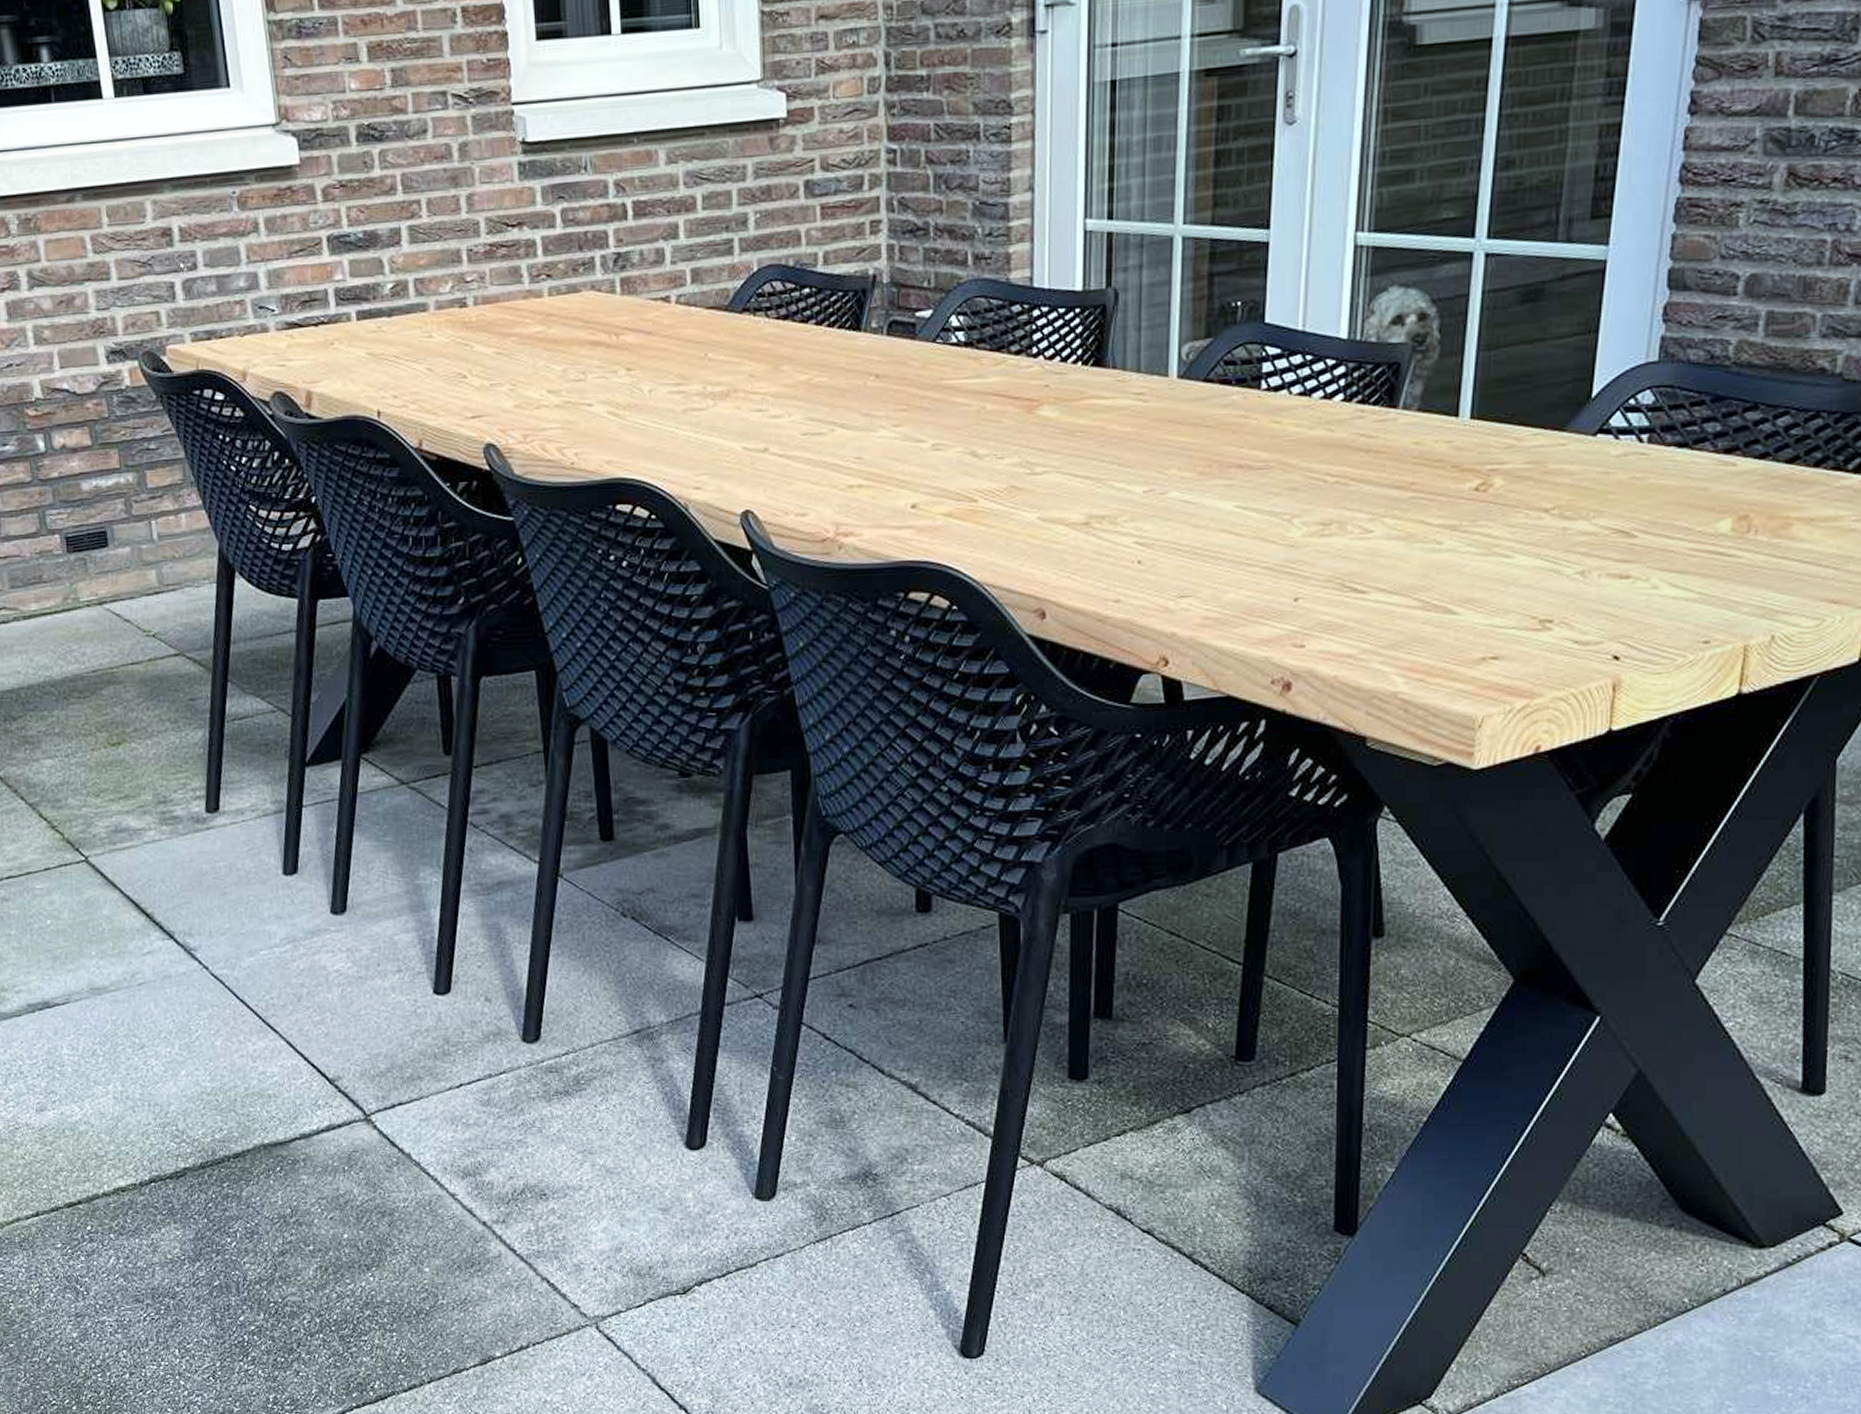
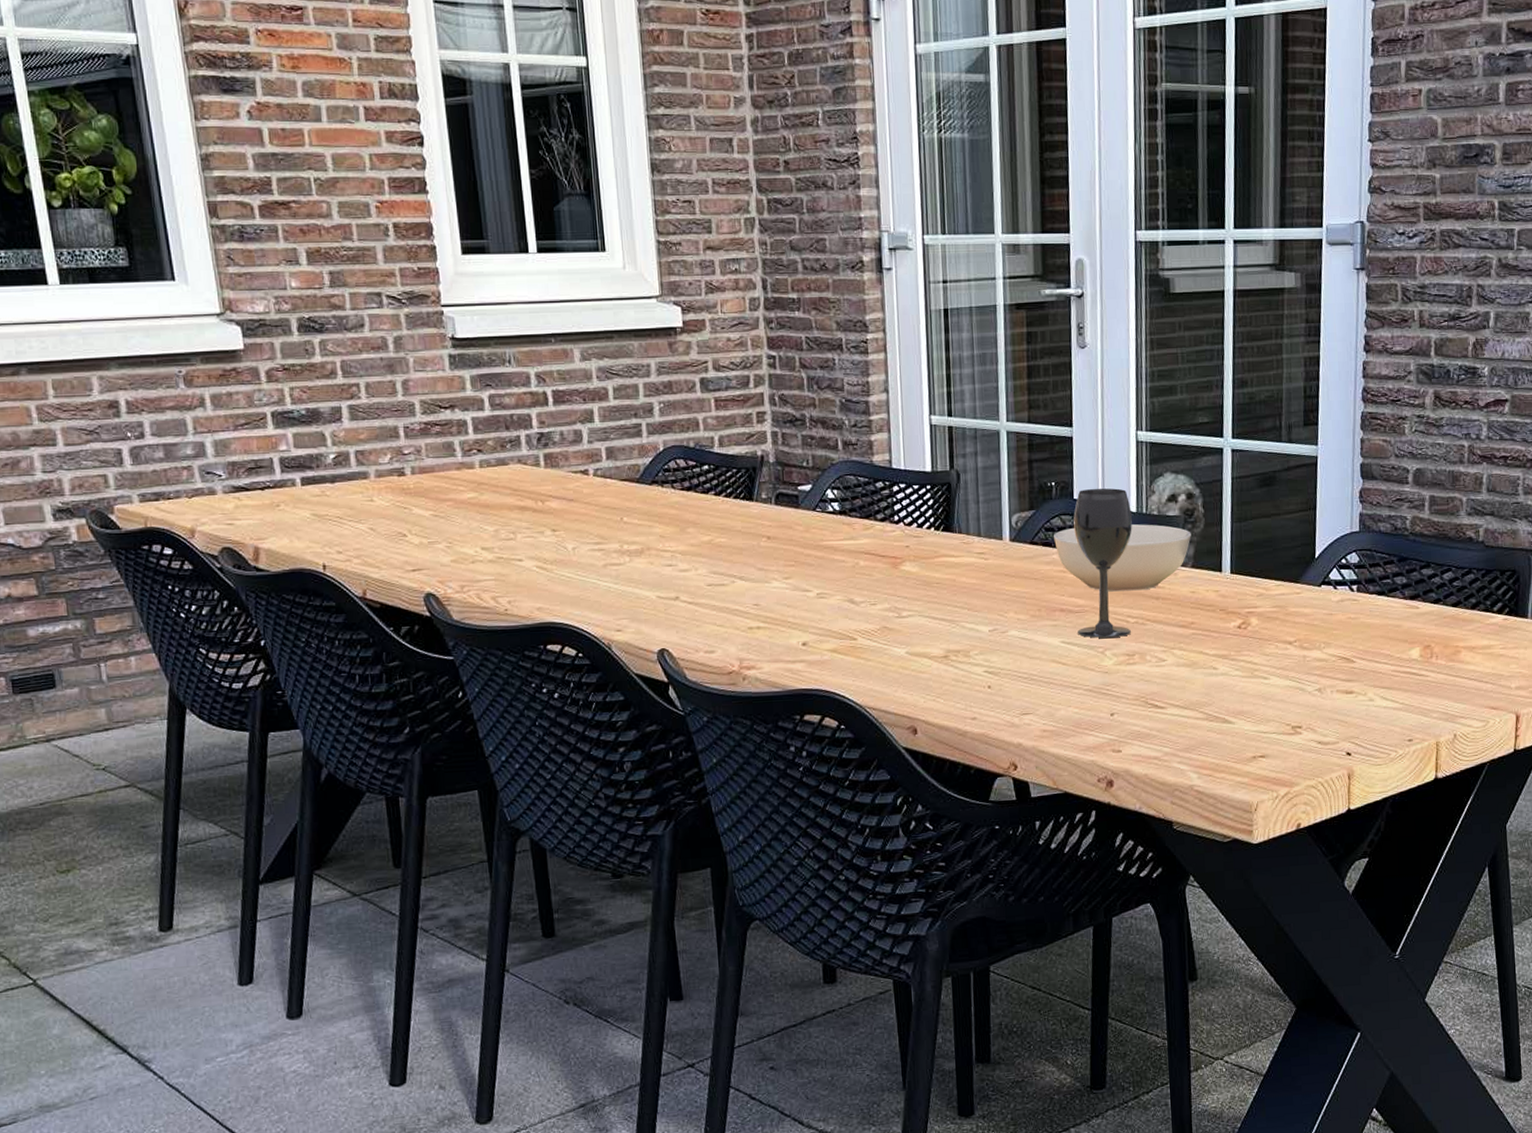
bowl: none [1234,354,1420,442] -> present [1053,524,1191,592]
wine glass: none [1258,308,1341,502] -> present [1073,488,1132,638]

